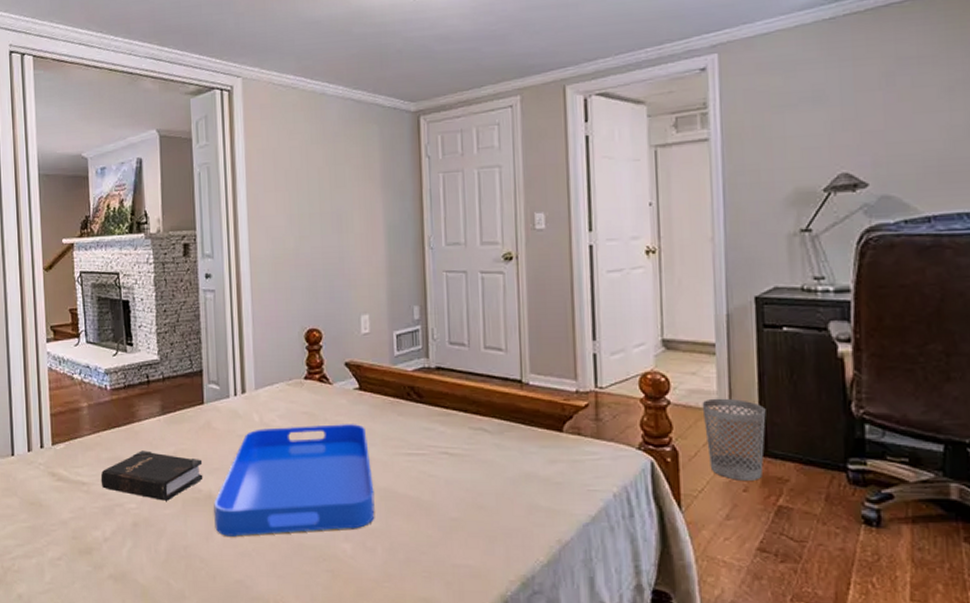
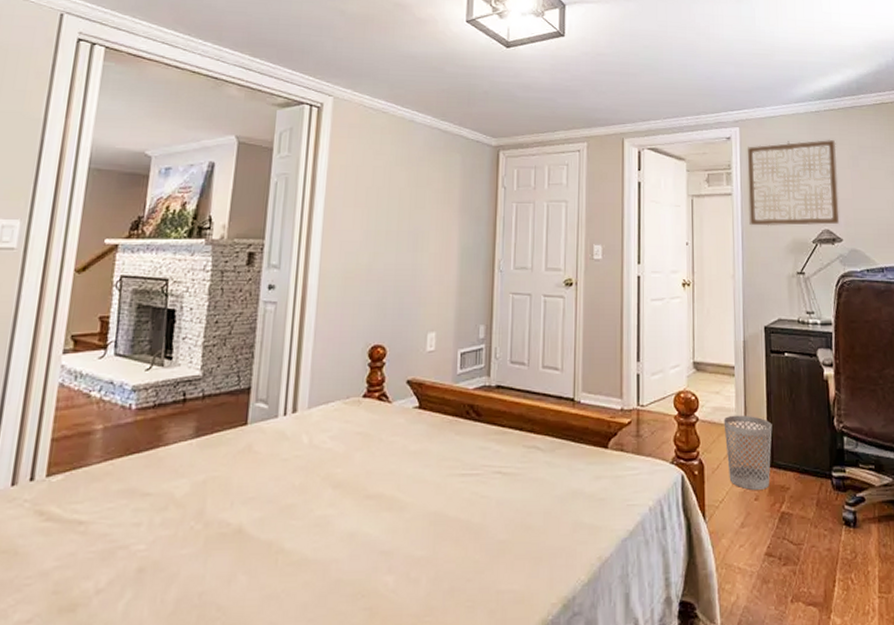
hardback book: present [100,450,203,501] -> none [104,480,237,539]
serving tray: present [214,424,375,536] -> none [240,444,424,577]
wall art: none [729,53,865,177] -> present [747,139,840,226]

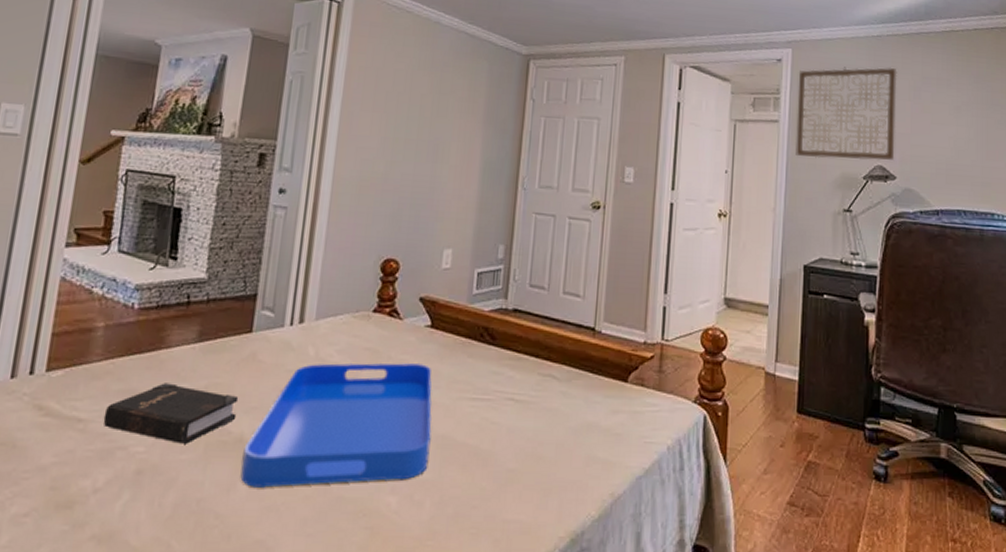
hardback book: none [104,480,237,539] -> present [103,383,239,444]
serving tray: none [240,444,424,577] -> present [240,363,432,488]
wastebasket: present [723,415,773,490] -> none [752,356,805,436]

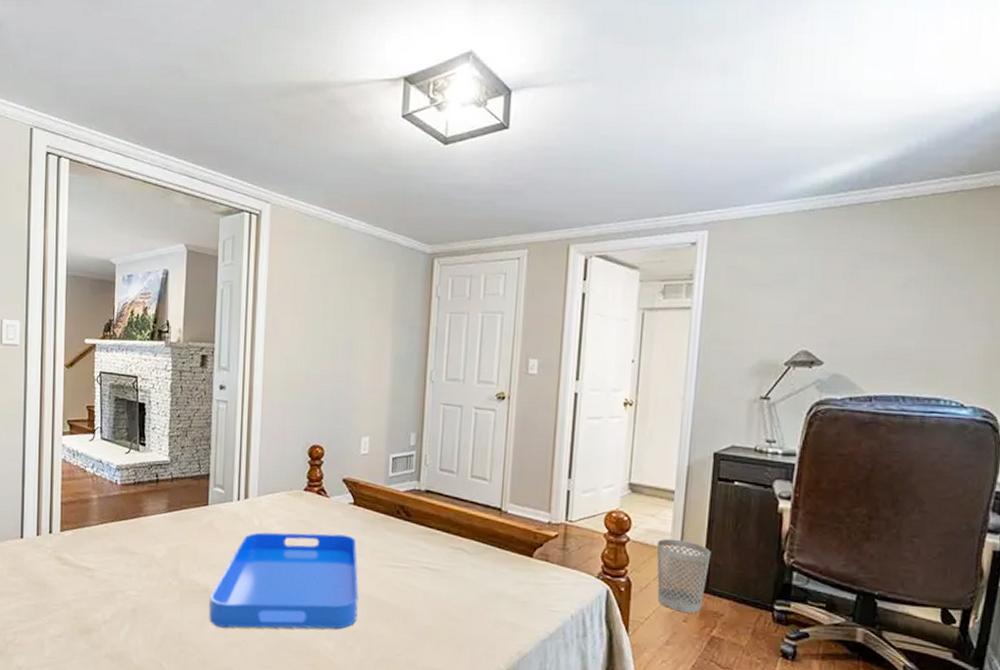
hardback book: present [103,383,239,444] -> none [105,543,203,591]
wastebasket: none [752,356,805,436] -> present [656,538,711,613]
wall art: present [796,67,897,160] -> none [709,244,832,345]

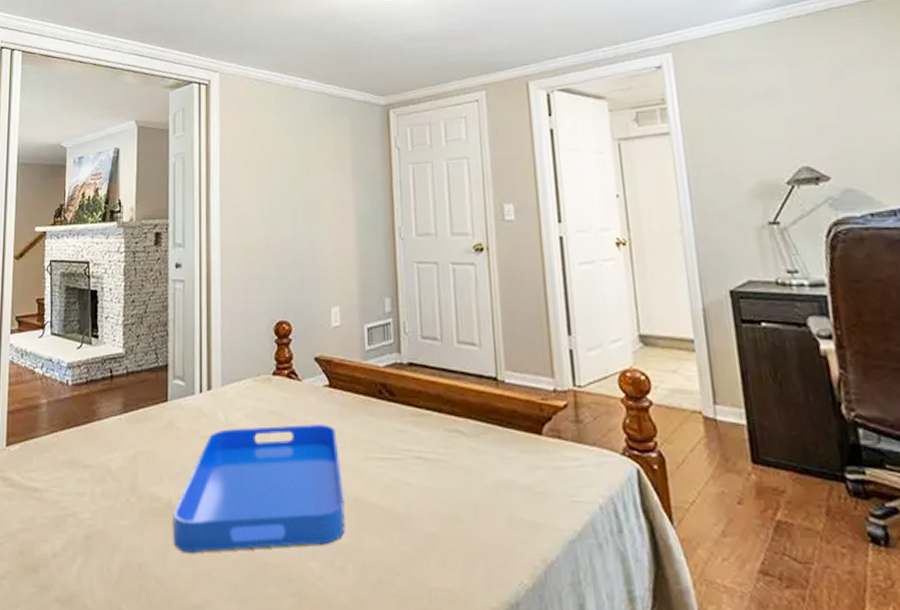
wastebasket: present [656,538,711,613] -> none [685,398,757,491]

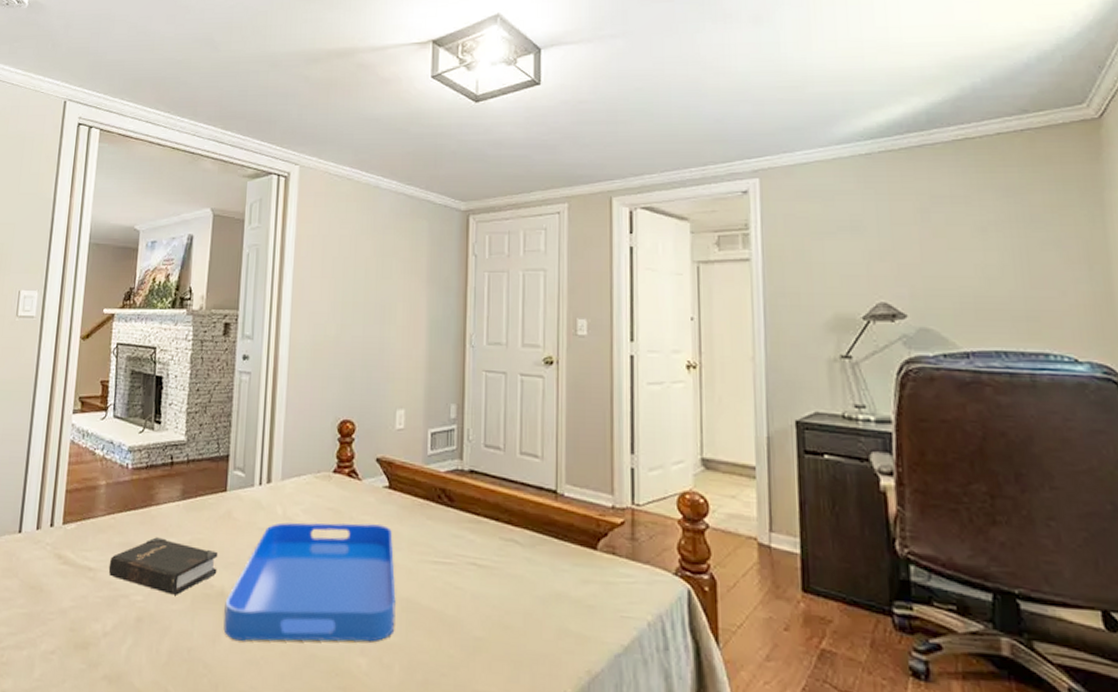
hardback book: none [54,453,163,510] -> present [108,537,218,595]

